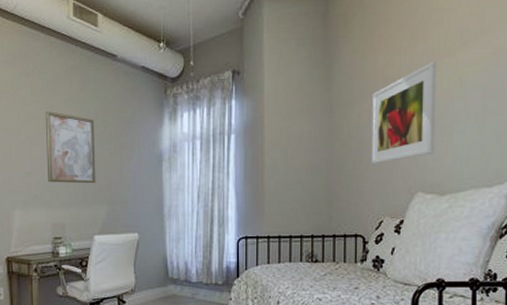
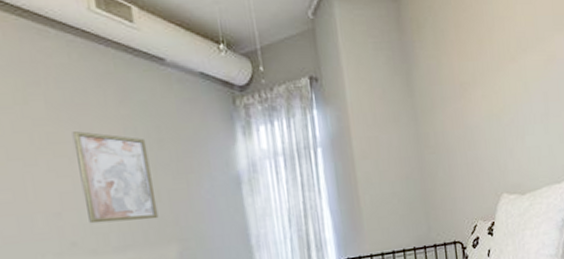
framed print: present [371,62,437,164] -> none [452,67,513,170]

